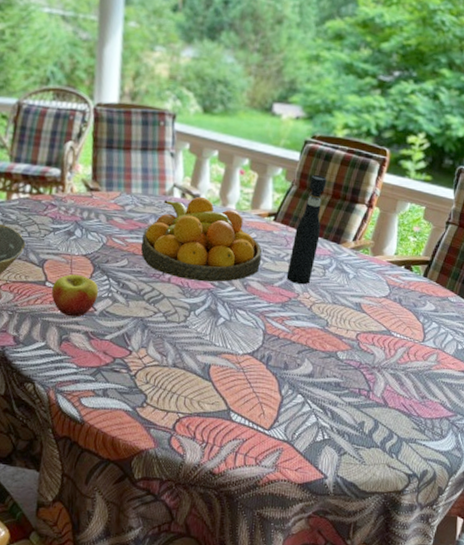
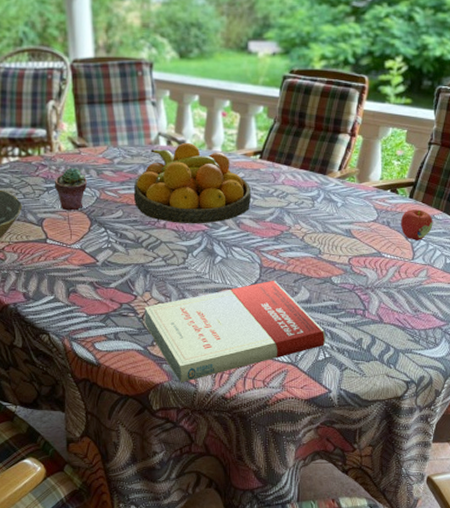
apple: present [51,274,99,317] -> none [54,229,99,270]
potted succulent: none [61,211,96,255] -> present [54,168,88,211]
book: none [136,348,326,452] -> present [144,280,326,383]
pepper grinder: present [286,175,327,285] -> none [277,110,308,218]
apple: none [412,288,447,322] -> present [400,209,433,240]

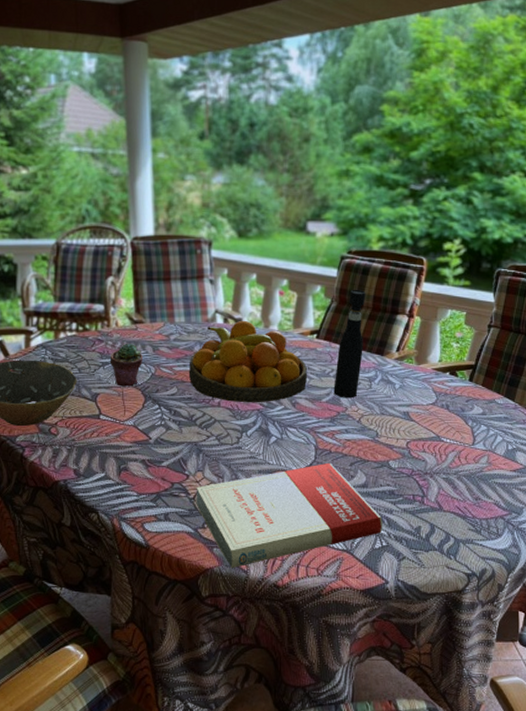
pepper grinder: none [277,110,308,218] -> present [333,290,366,399]
apple: present [400,209,433,240] -> none [459,393,494,425]

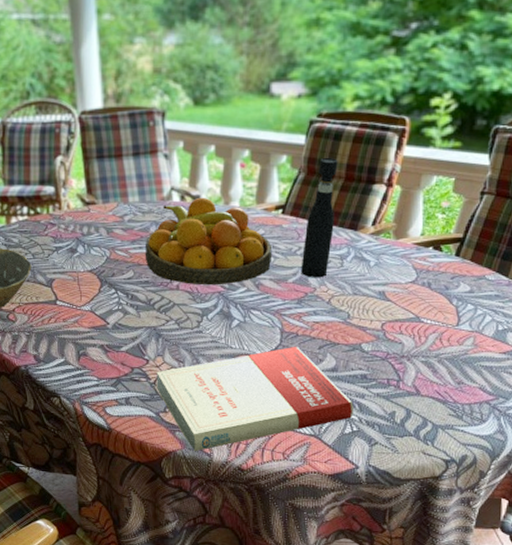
potted succulent: present [109,344,144,387] -> none [63,227,98,271]

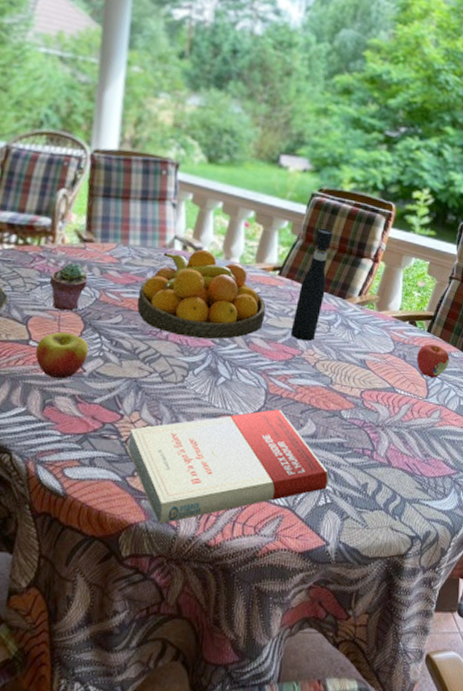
potted succulent: none [63,227,98,271] -> present [49,263,89,311]
apple: none [63,290,109,332] -> present [35,331,89,379]
apple: none [443,269,484,304] -> present [416,344,450,378]

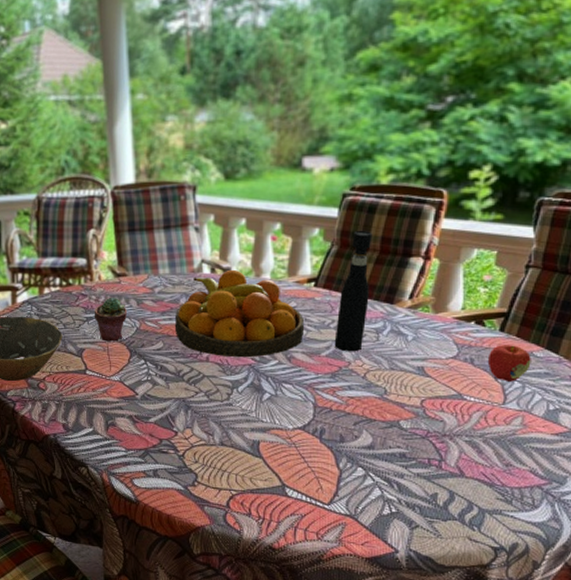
apple: present [35,331,89,379] -> none [93,360,138,403]
book: present [127,408,329,525] -> none [185,421,392,528]

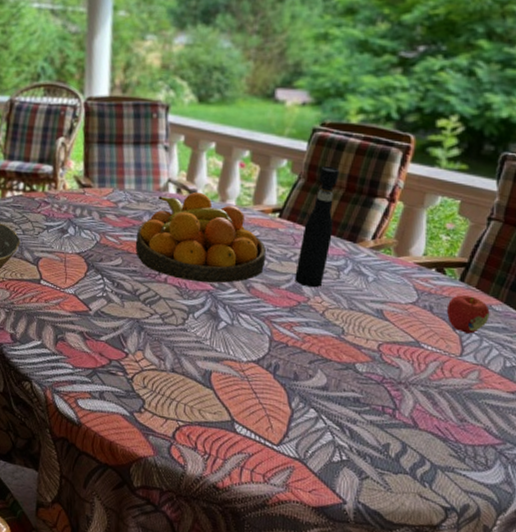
potted succulent: present [94,298,128,342] -> none [54,208,89,253]

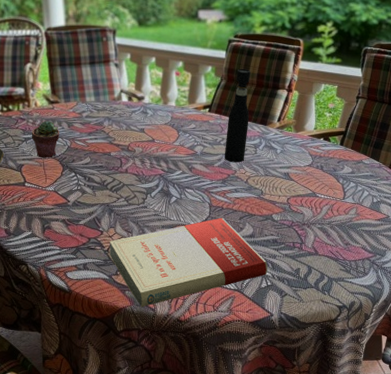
potted succulent: none [54,208,89,253] -> present [31,121,60,158]
book: none [133,357,344,461] -> present [109,217,268,308]
fruit bowl: present [135,191,267,283] -> none [99,98,202,169]
apple: present [446,295,490,334] -> none [332,155,361,182]

